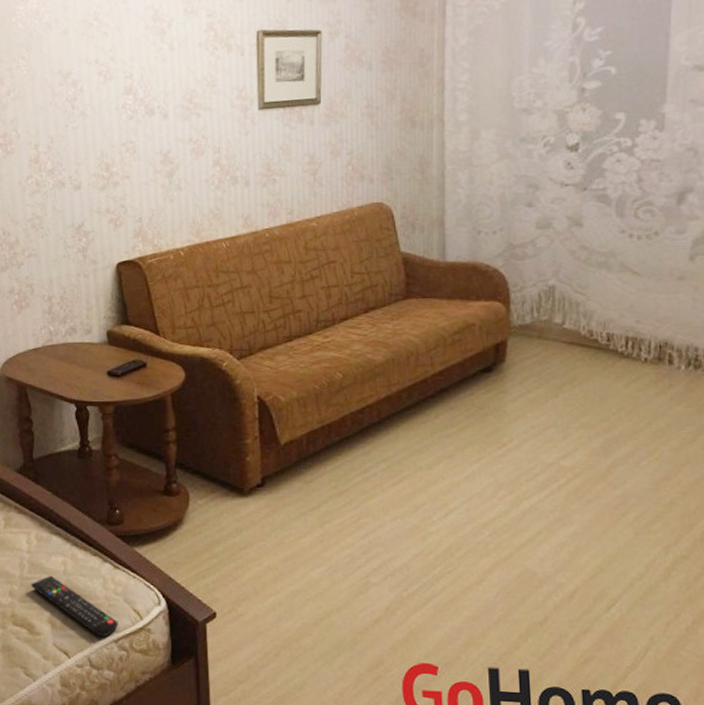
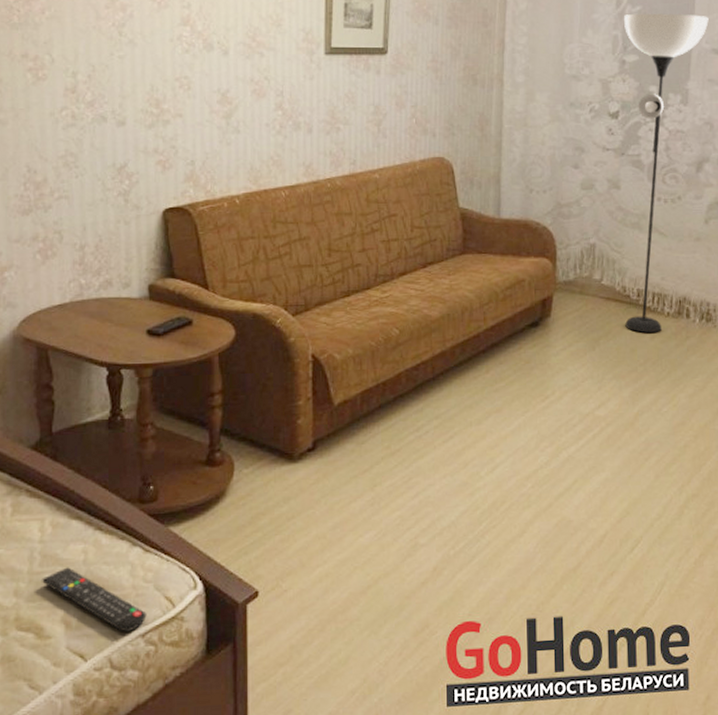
floor lamp: none [582,29,689,380] -> present [624,13,709,333]

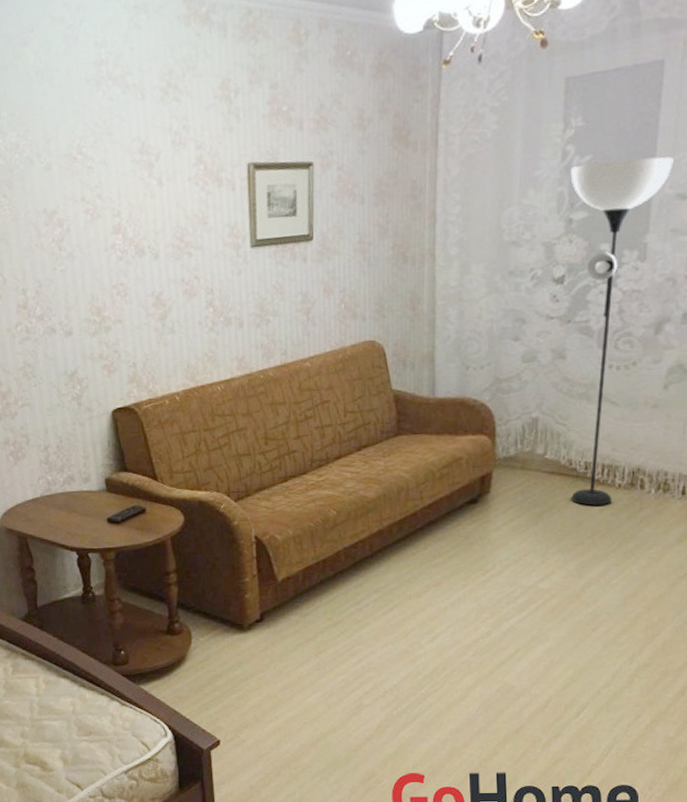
remote control: present [42,567,147,632] -> none [41,716,128,769]

